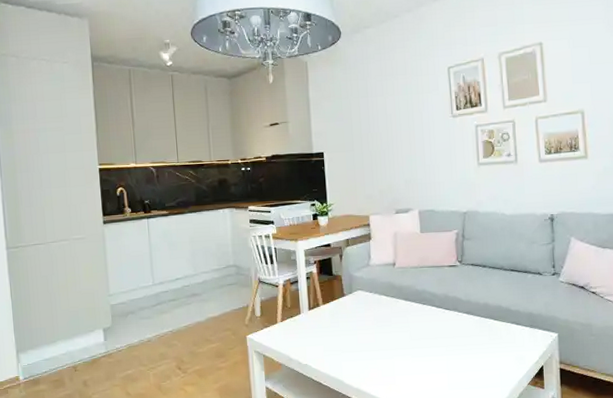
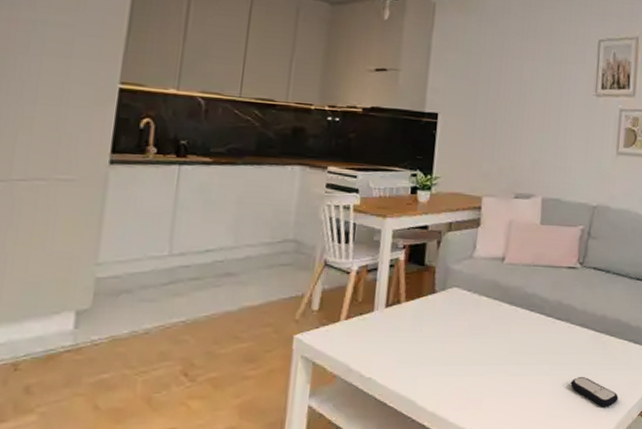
remote control: none [465,355,509,379] -> present [570,377,619,407]

